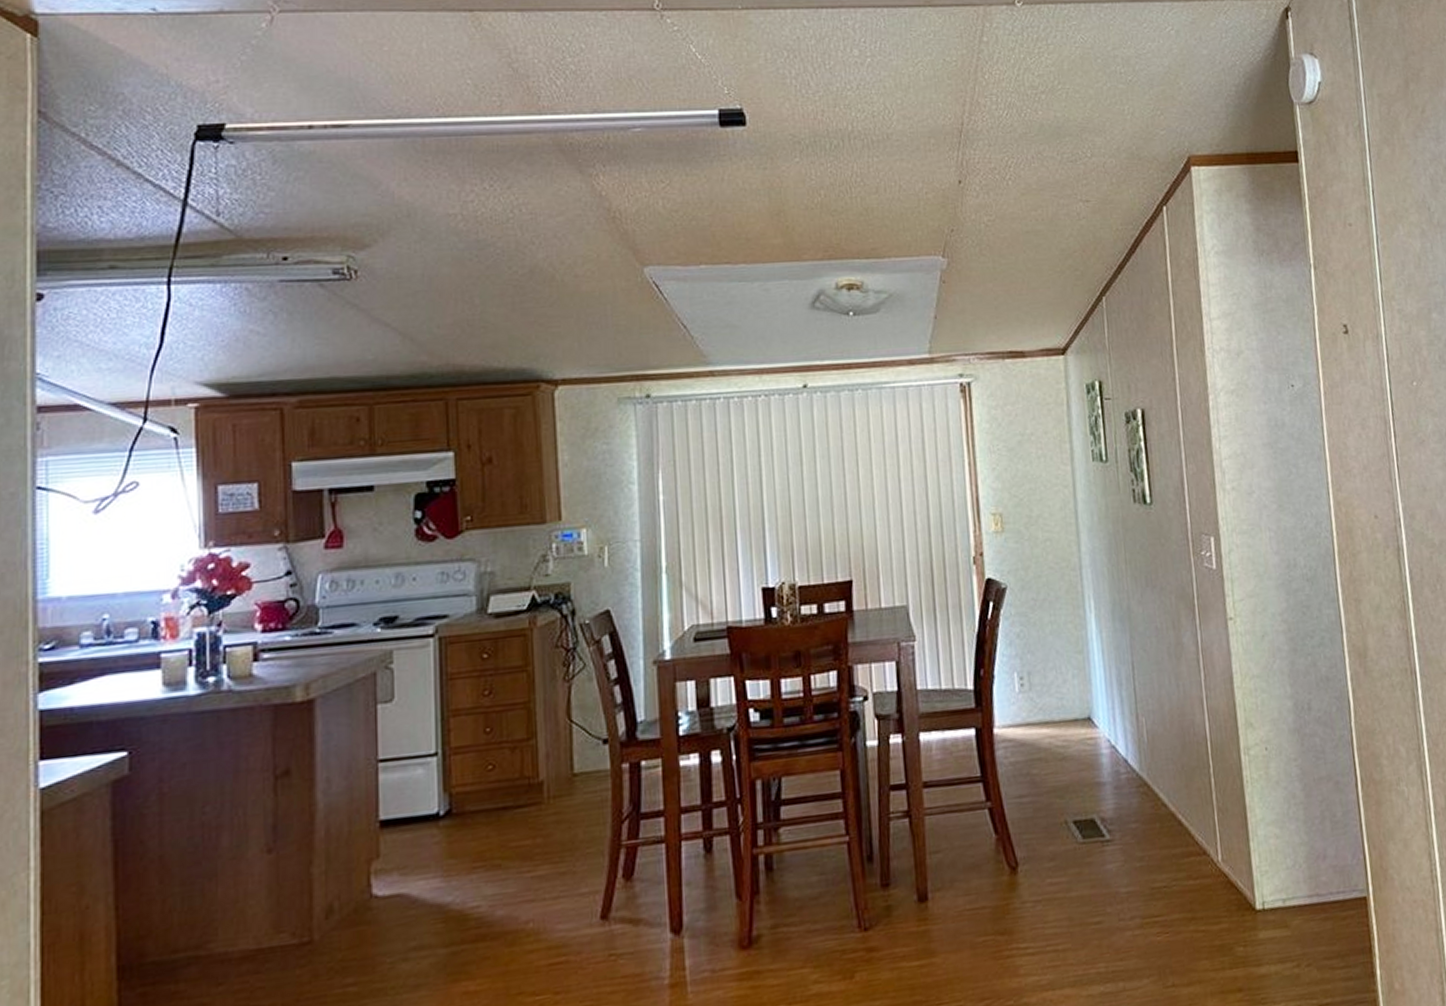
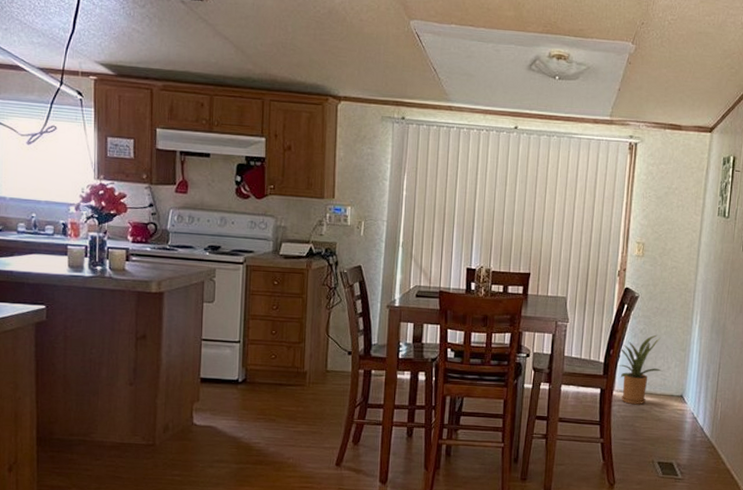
house plant: none [992,637,1057,744] -> present [617,335,663,405]

